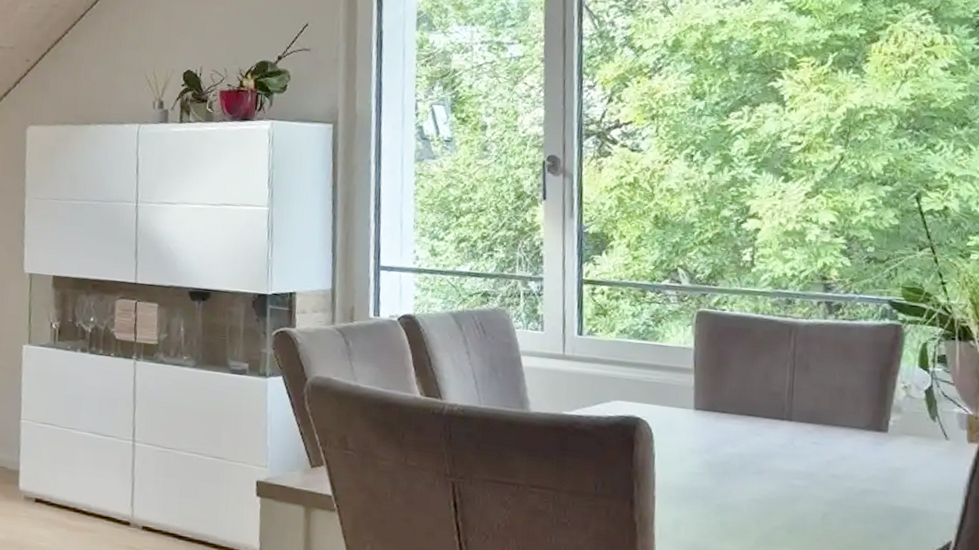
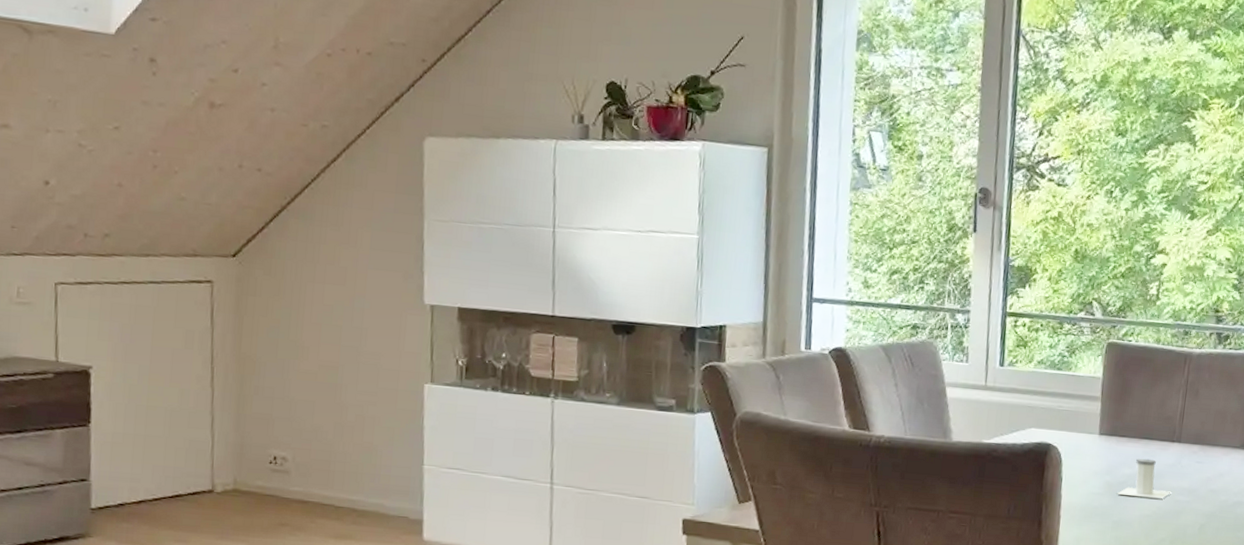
salt shaker: none [719,436,784,482] -> present [1116,458,1171,498]

